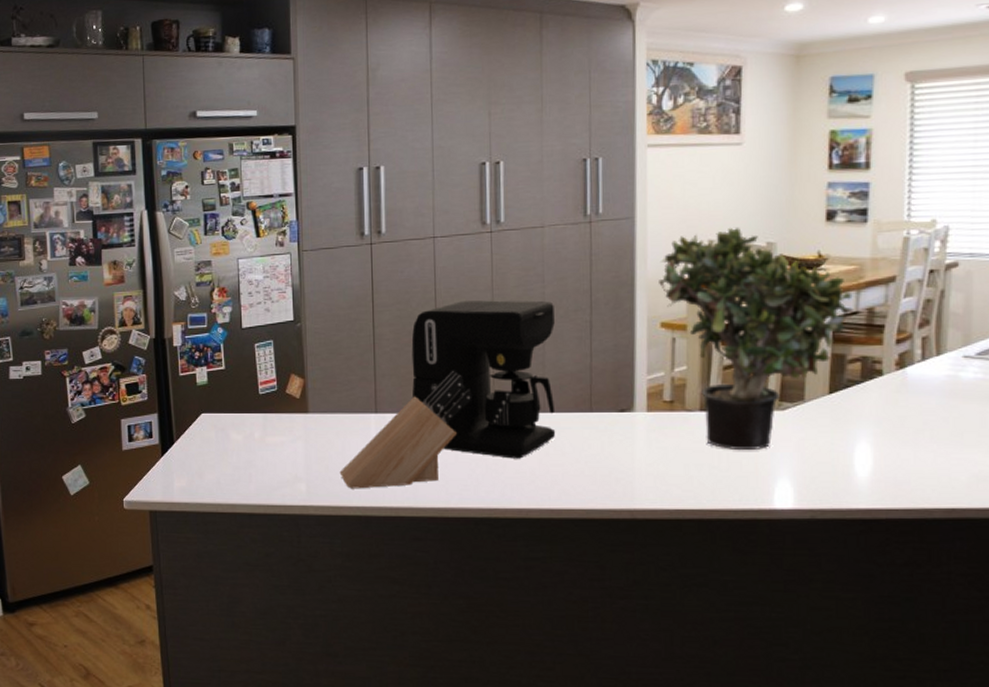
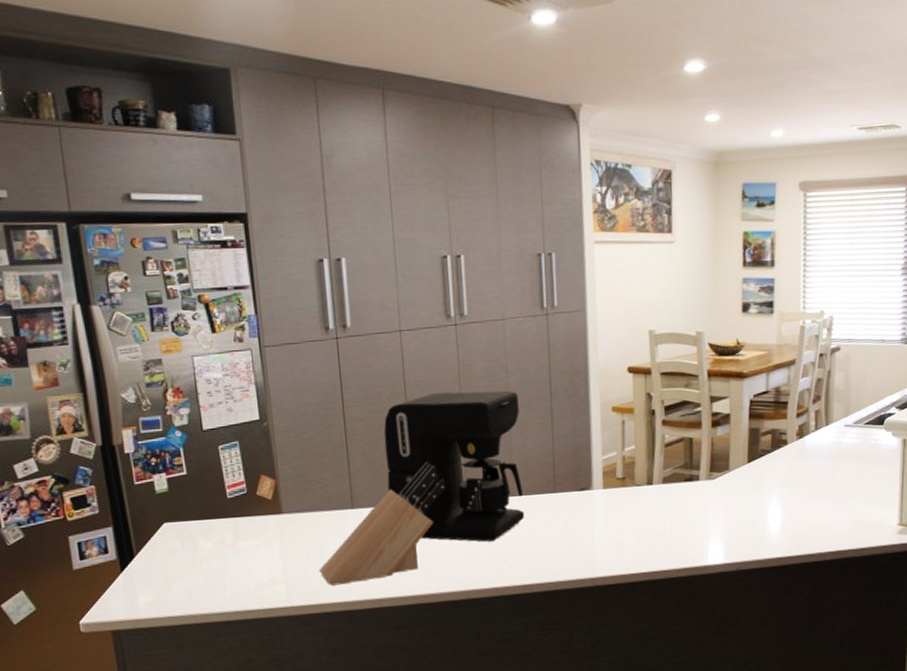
potted plant: present [659,226,855,449] -> none [609,318,766,517]

